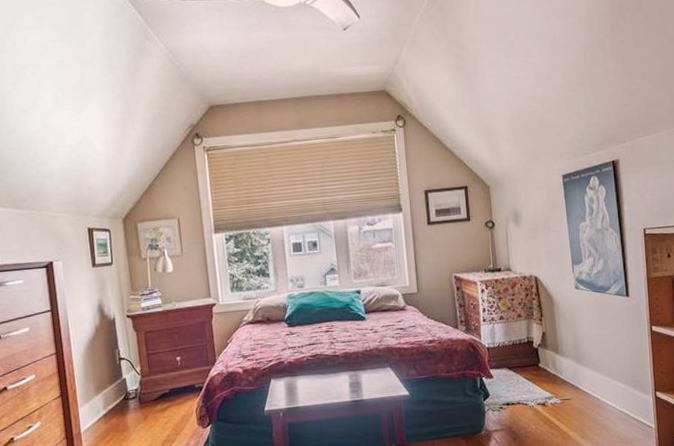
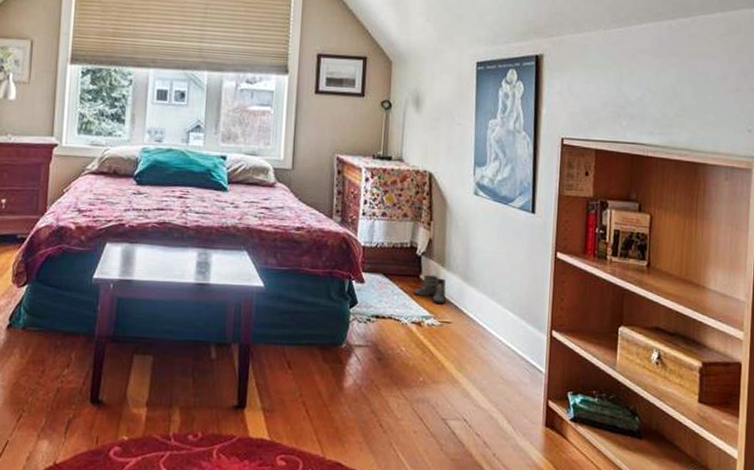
boots: none [535,362,564,385] -> present [413,274,447,303]

